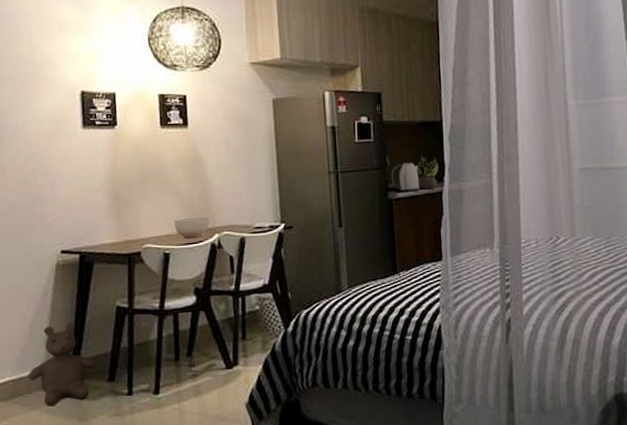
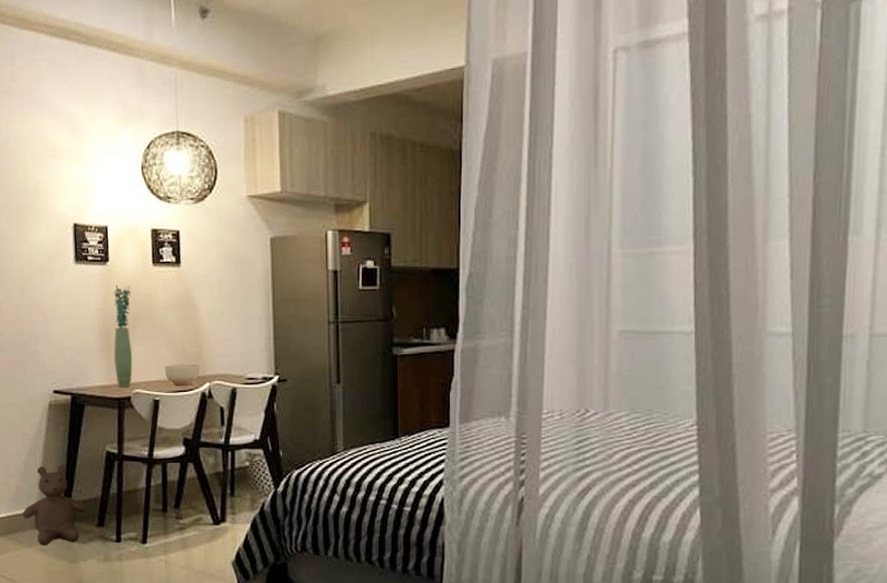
vase: none [122,147,143,244] -> present [113,285,133,388]
kettle: present [391,162,419,193] -> none [397,314,428,349]
potted plant: present [413,155,439,190] -> none [423,307,452,347]

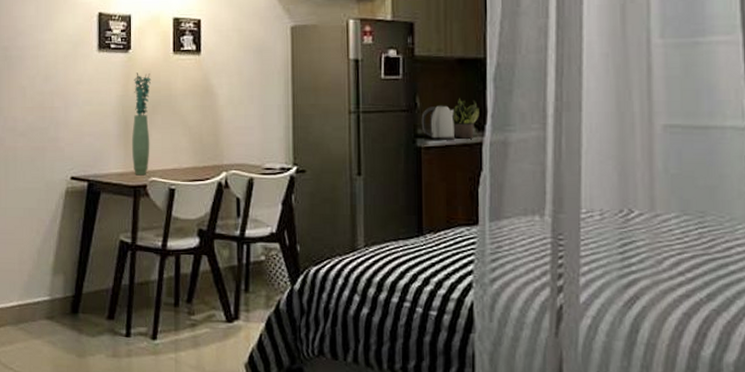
teddy bear: present [22,465,86,546] -> none [33,253,96,338]
bowl: present [164,365,200,385] -> none [181,153,217,174]
kettle: none [397,314,428,349] -> present [421,105,454,141]
potted plant: none [423,307,452,347] -> present [449,97,479,139]

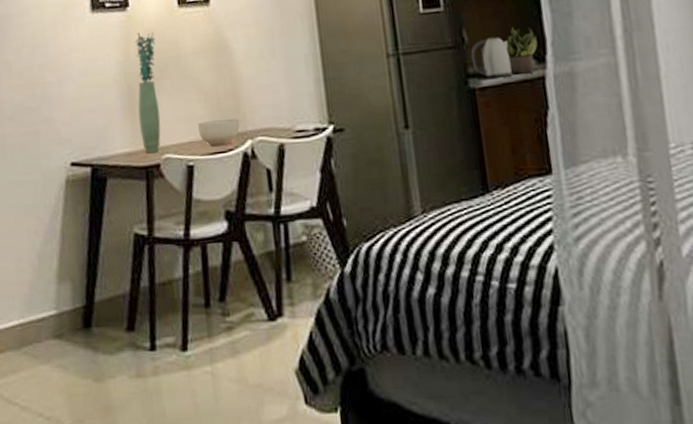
bowl: none [181,153,217,174] -> present [197,119,240,146]

